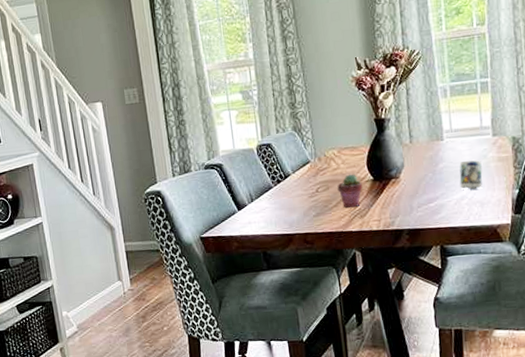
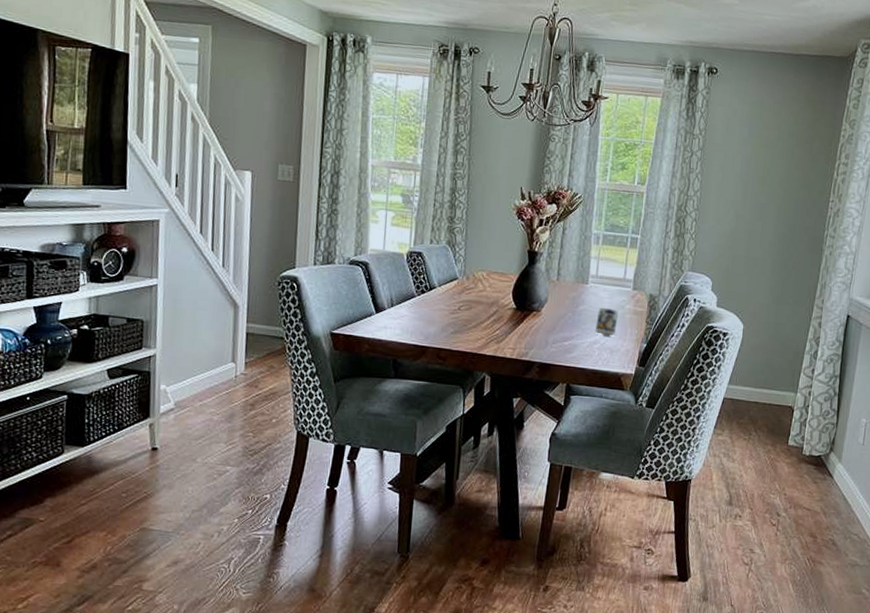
potted succulent: present [337,174,363,208] -> none [479,298,505,332]

